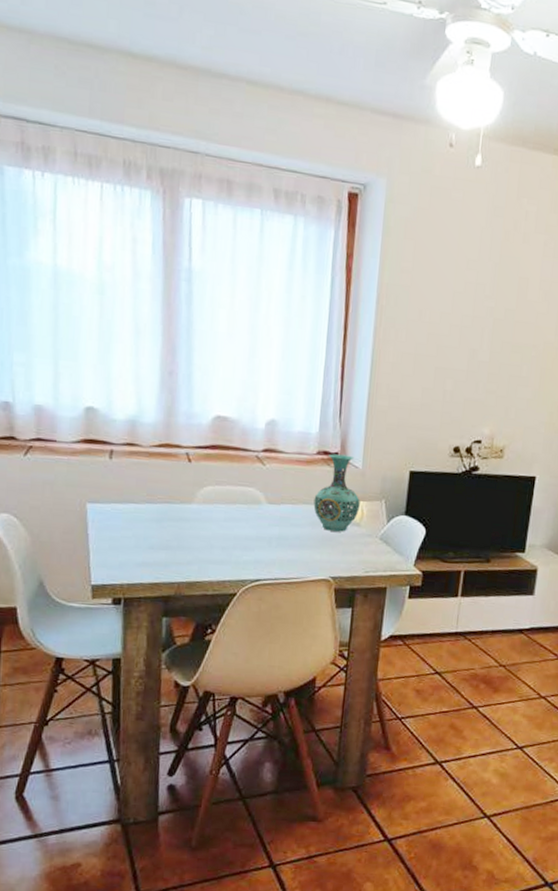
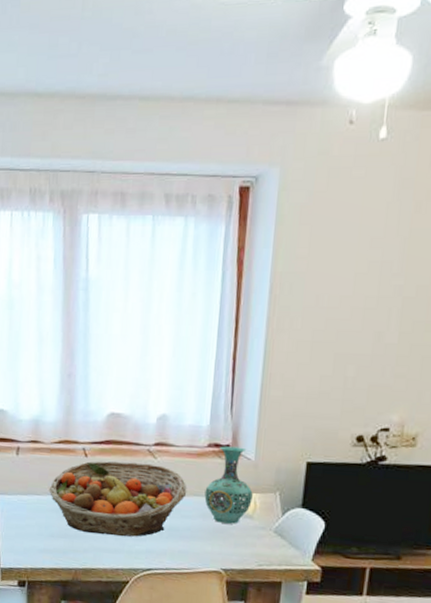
fruit basket: none [147,467,297,547] -> present [49,461,187,537]

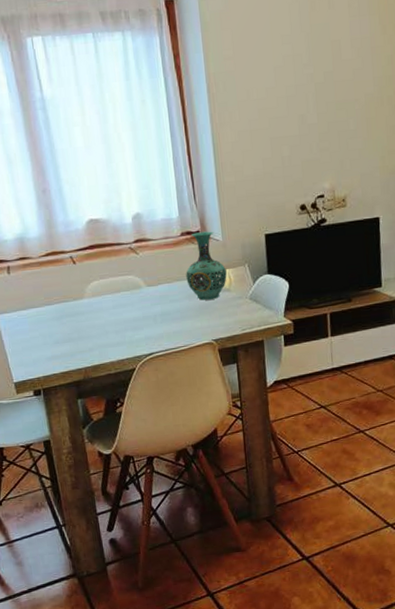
fruit basket: present [49,461,187,537] -> none [45,259,171,333]

